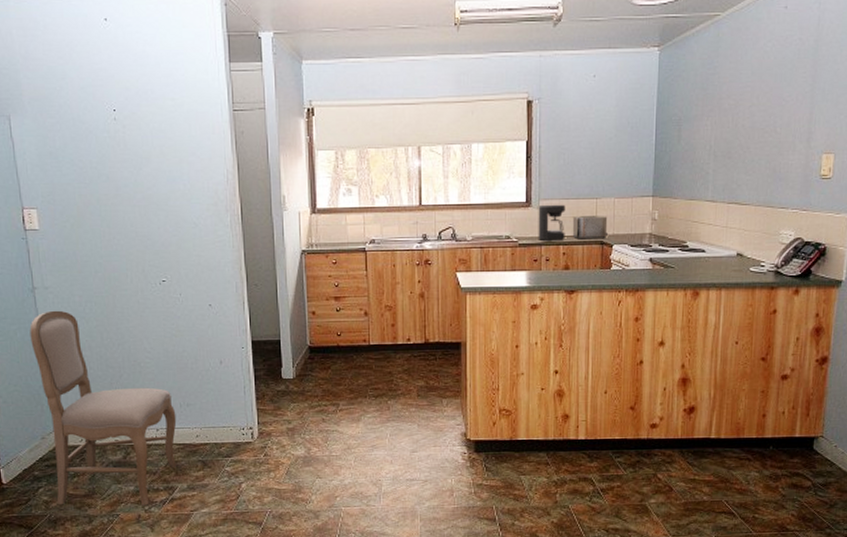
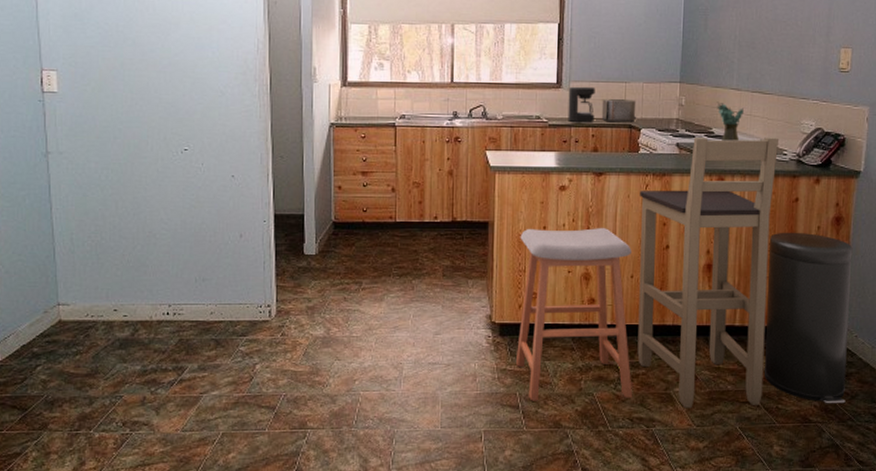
dining chair: present [29,310,178,506] -> none [40,176,191,387]
stool: none [491,344,608,514] -> present [515,227,633,401]
bar stool: none [612,249,757,518] -> present [637,137,780,408]
vase: none [691,214,719,254] -> present [716,102,744,141]
pedal bin: none [740,344,833,513] -> present [763,232,853,404]

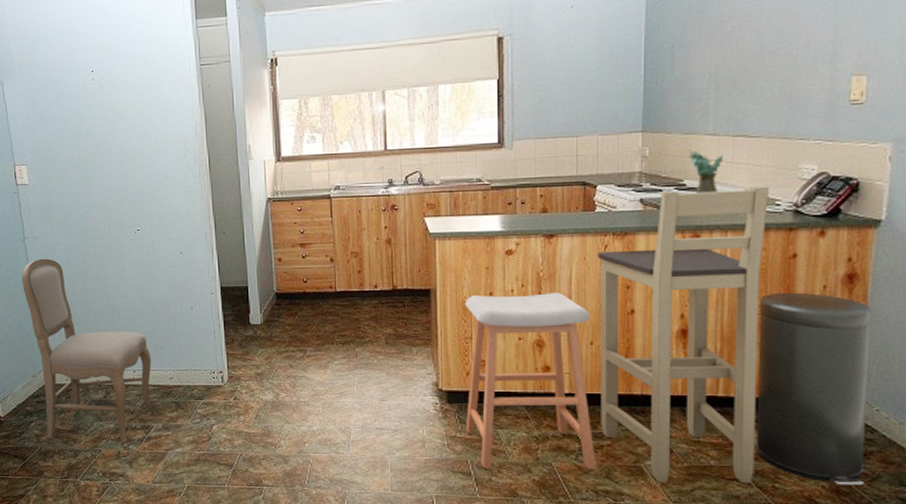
dining chair: none [40,176,191,387] -> present [21,258,153,443]
coffee maker: present [568,86,595,122] -> none [512,143,542,183]
toaster: present [601,98,636,123] -> none [550,153,590,181]

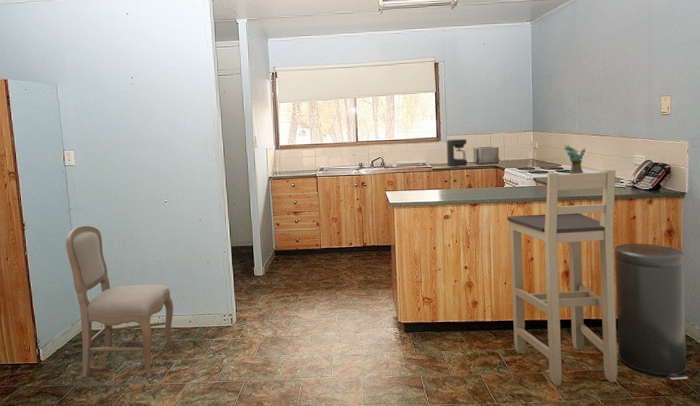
stool: present [464,291,597,470] -> none [416,245,513,383]
coffee maker: none [512,143,542,183] -> present [446,138,468,166]
toaster: none [550,153,590,181] -> present [472,146,500,165]

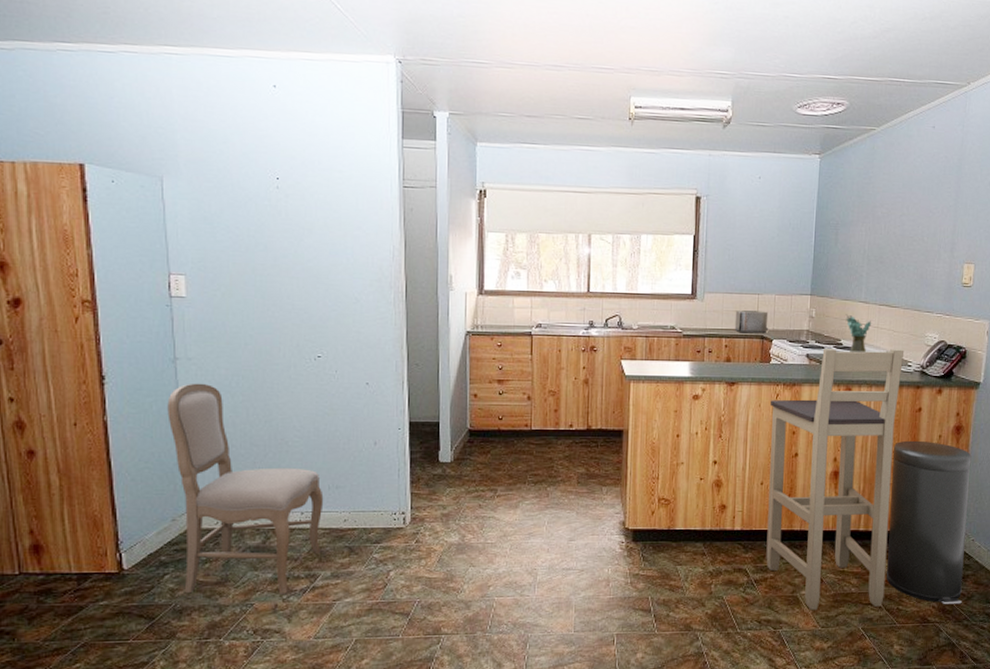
coffee maker: present [446,138,468,166] -> none [702,297,729,333]

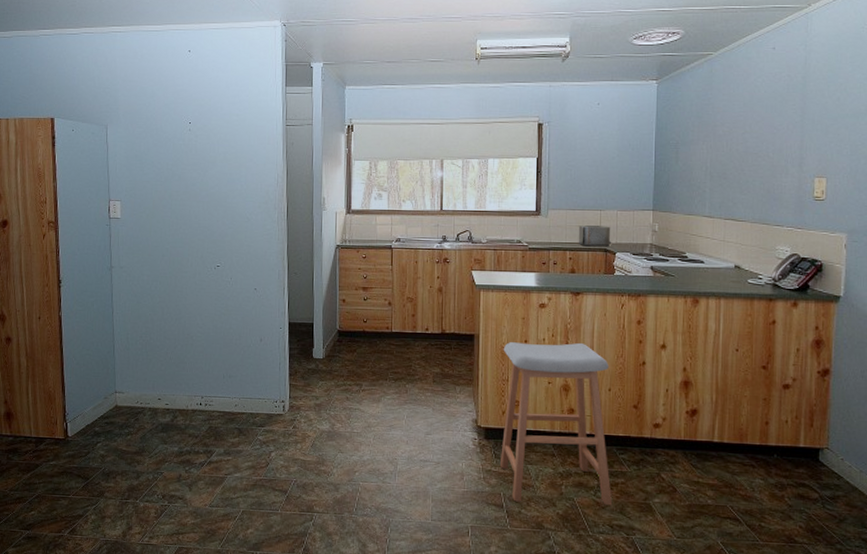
dining chair: present [167,383,324,594] -> none [104,286,219,466]
stool: none [648,435,762,605] -> present [499,342,613,506]
bar stool: present [766,349,905,610] -> none [616,261,754,522]
vase: present [845,314,871,352] -> none [689,228,717,265]
pedal bin: present [886,440,972,605] -> none [745,353,835,527]

